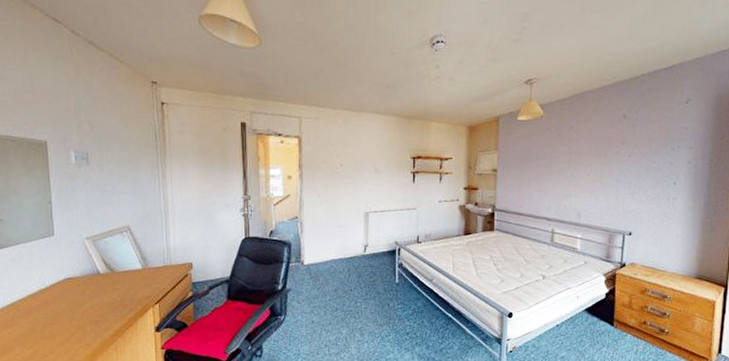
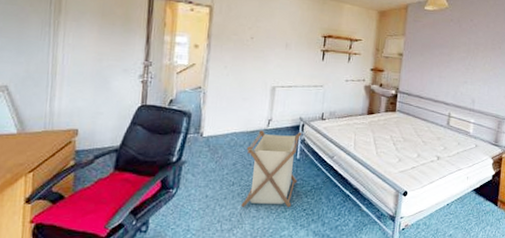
laundry basket: none [346,256,399,332] -> present [241,130,302,208]

